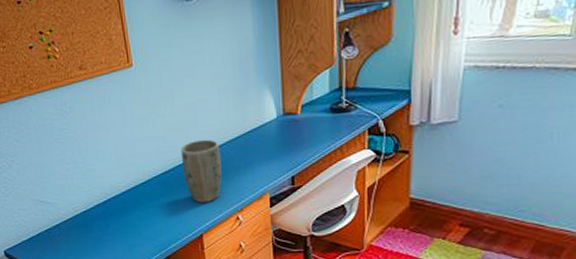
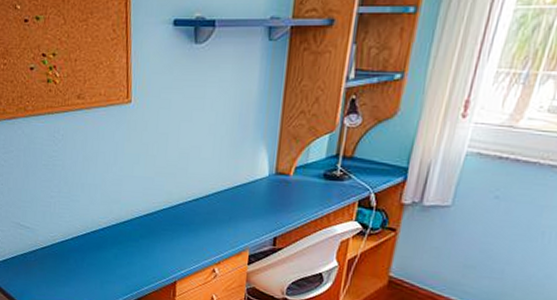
plant pot: present [180,139,222,203] -> none [166,186,207,251]

